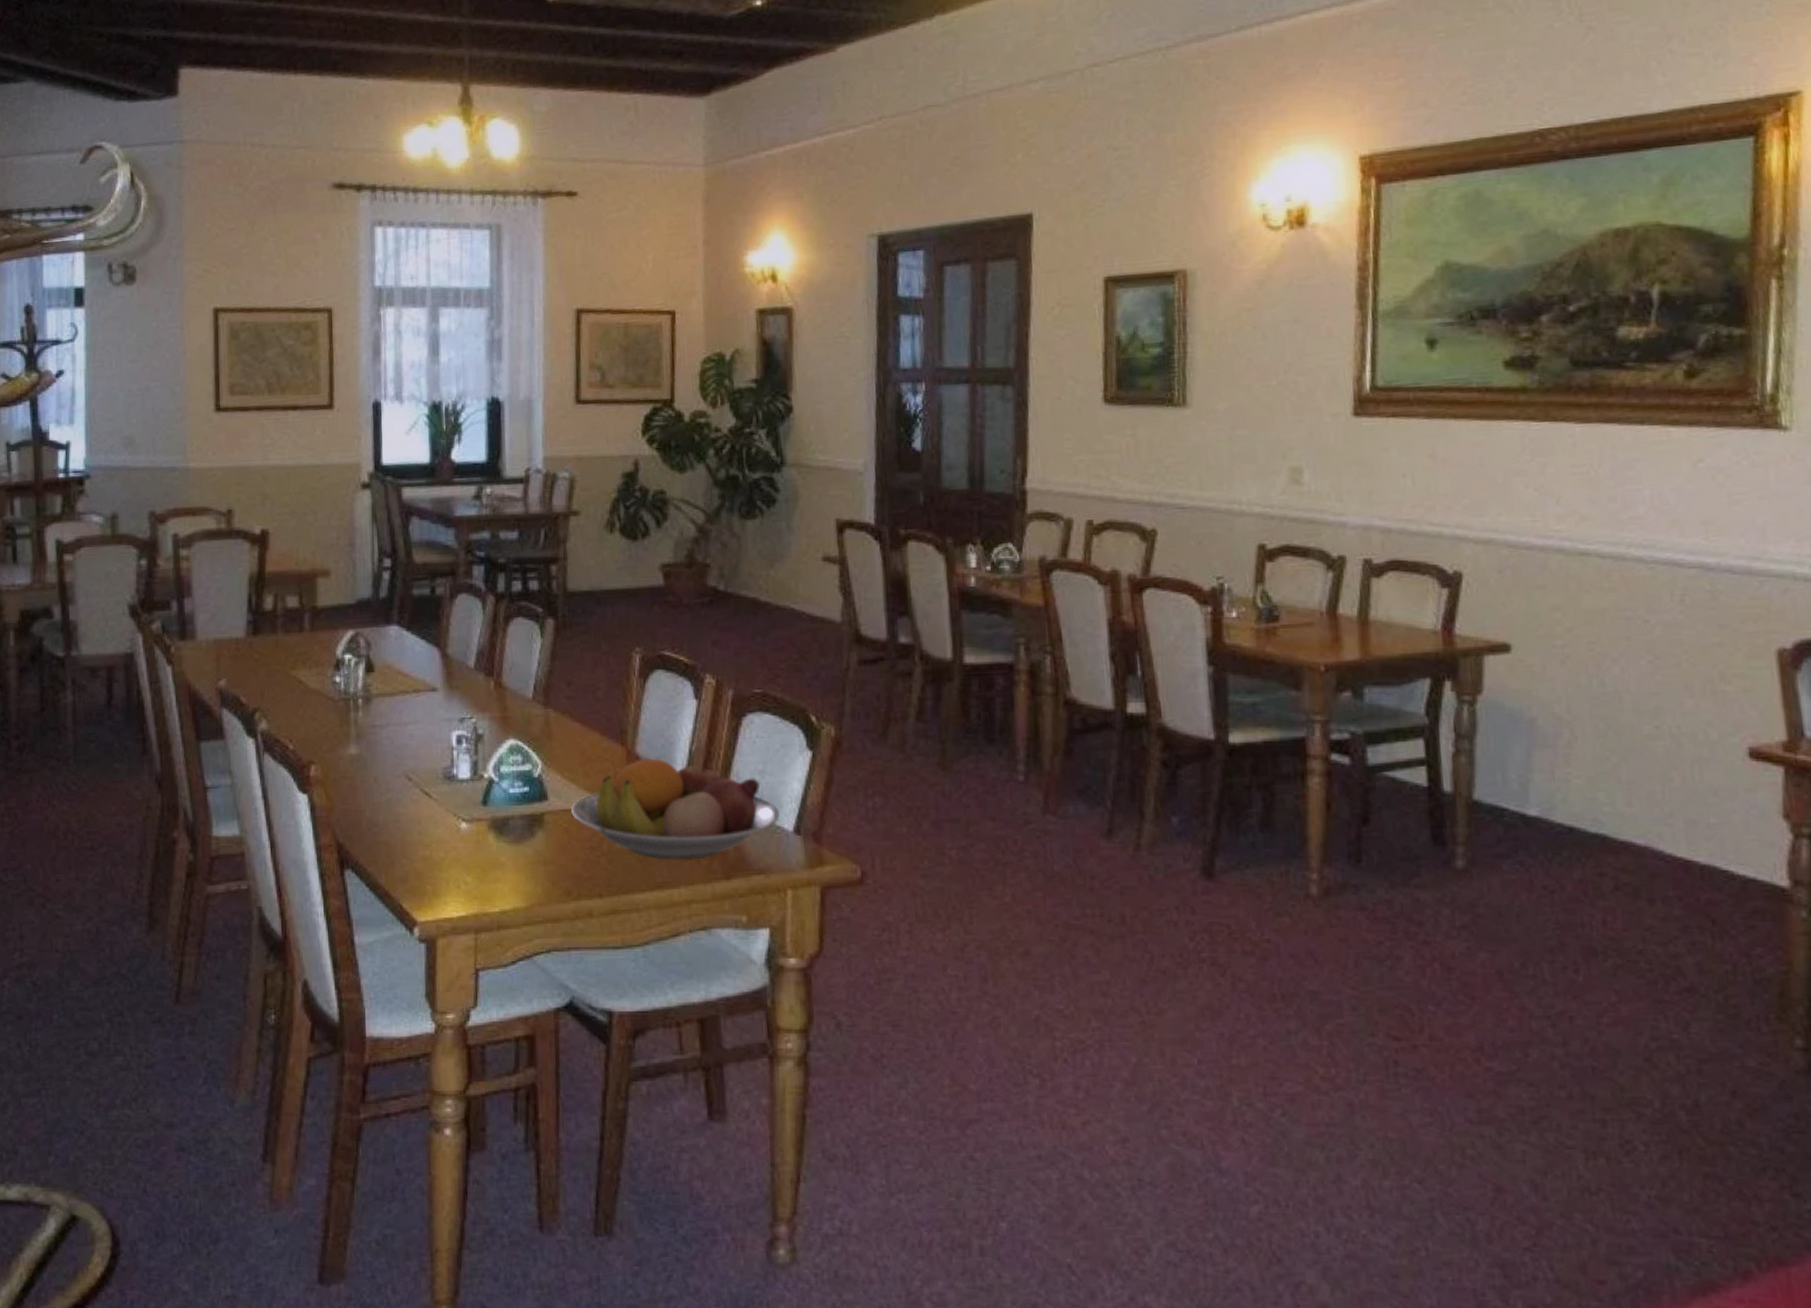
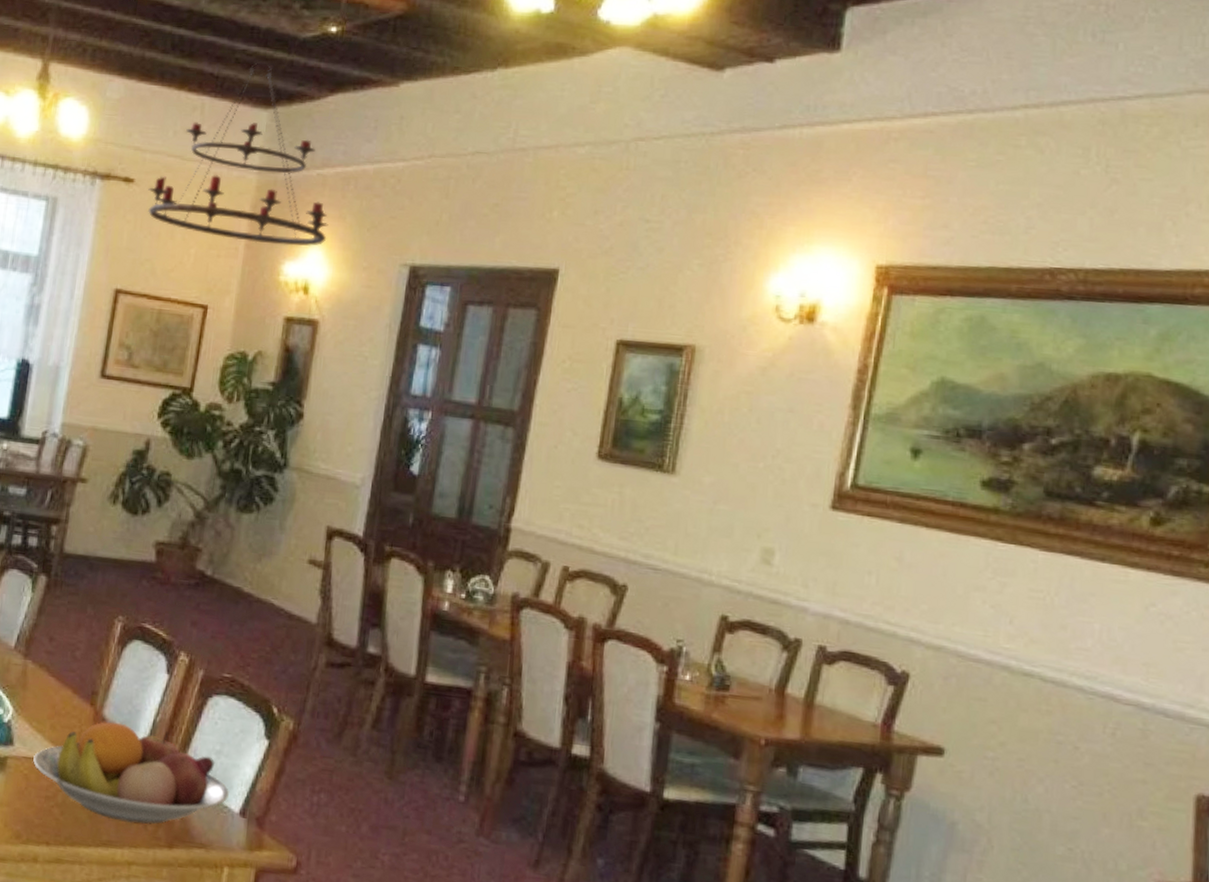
chandelier: none [593,48,787,238] -> present [148,61,329,246]

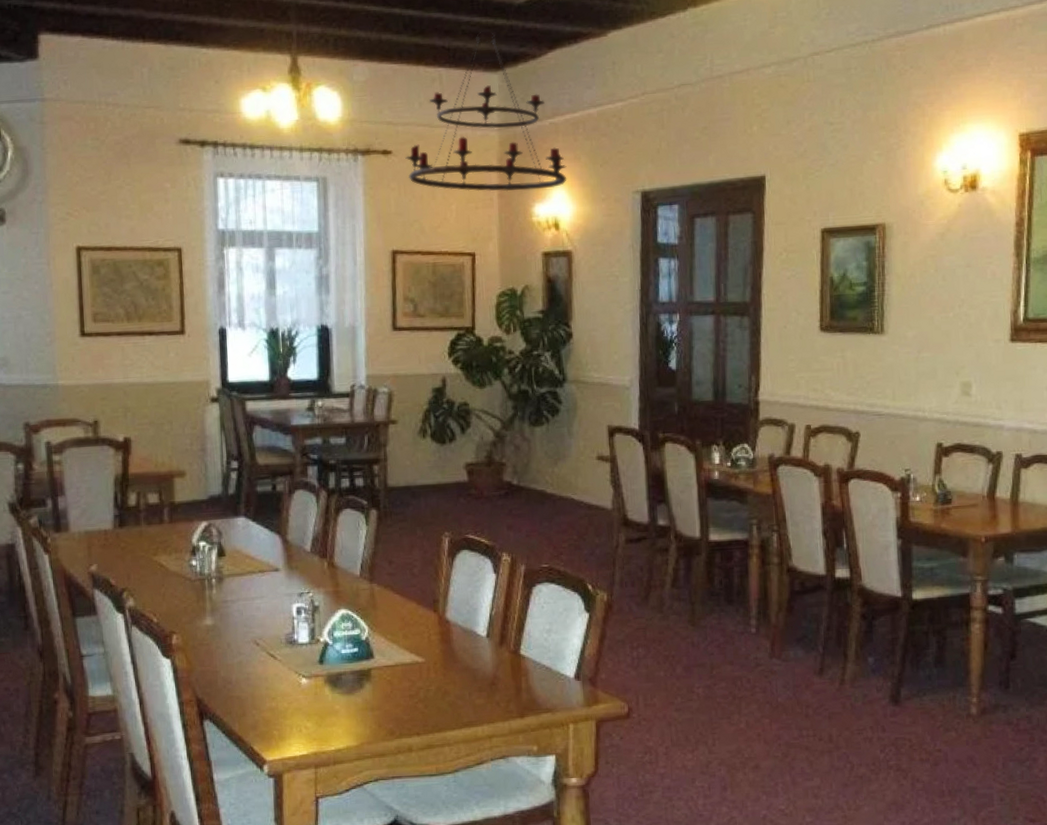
fruit bowl: present [33,721,229,825] -> none [393,622,563,704]

